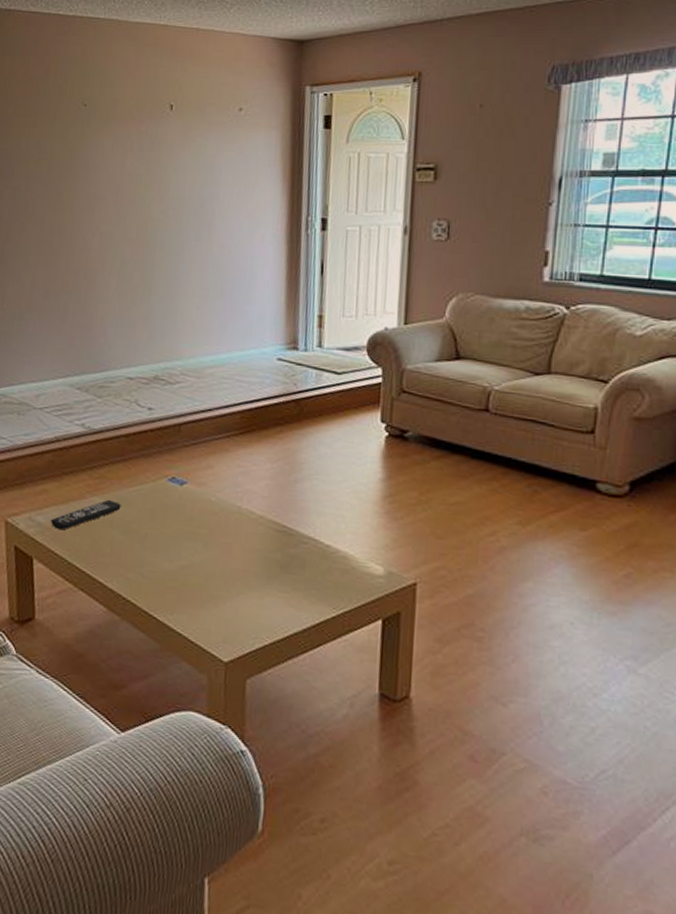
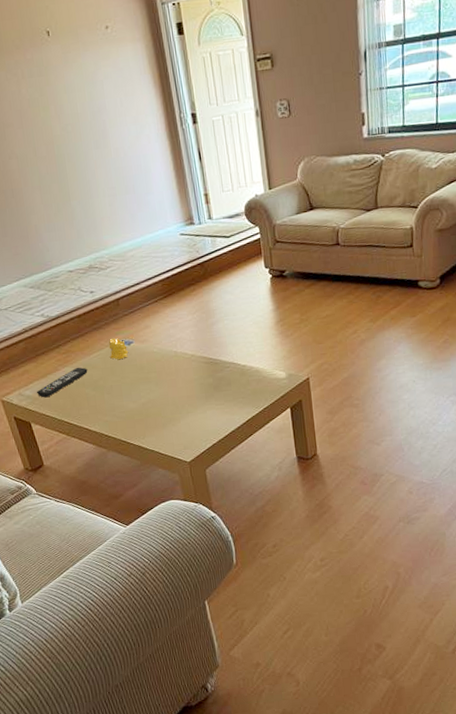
candle: none [153,471,179,502] -> present [108,337,129,360]

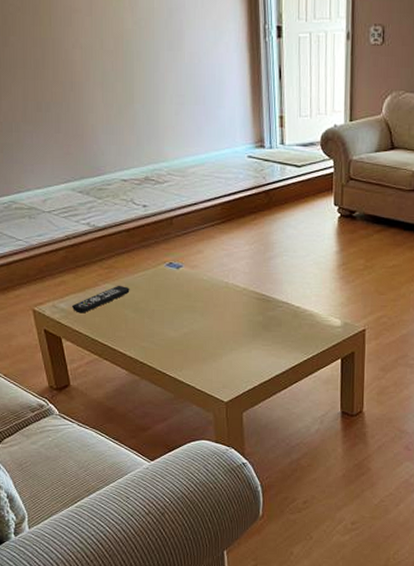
candle: present [108,337,129,360] -> none [156,258,177,284]

